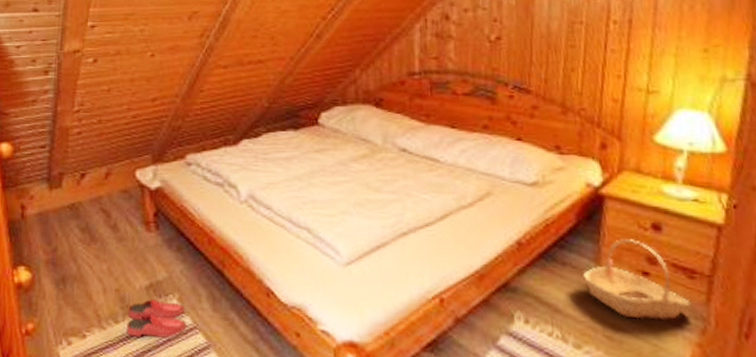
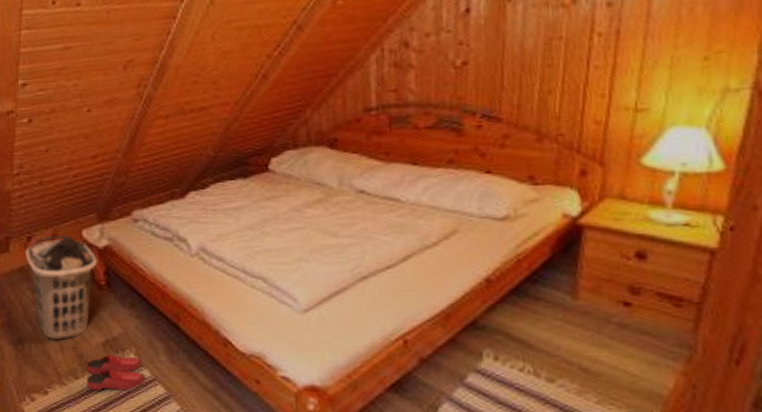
clothes hamper: none [76,174,149,281] -> present [24,234,98,340]
basket: present [583,239,691,321] -> none [558,270,677,351]

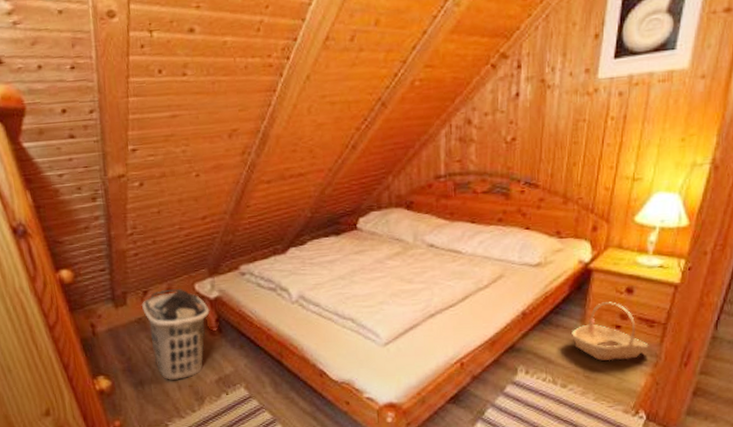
slippers: present [86,355,146,391] -> none [202,390,254,421]
basket: none [558,270,677,351] -> present [572,302,649,361]

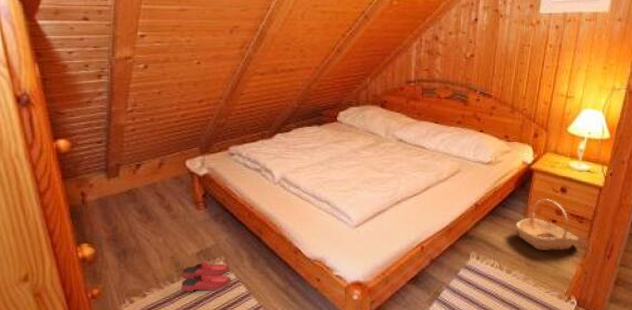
clothes hamper: present [141,288,210,380] -> none [133,163,198,251]
slippers: none [202,390,254,421] -> present [181,262,231,292]

